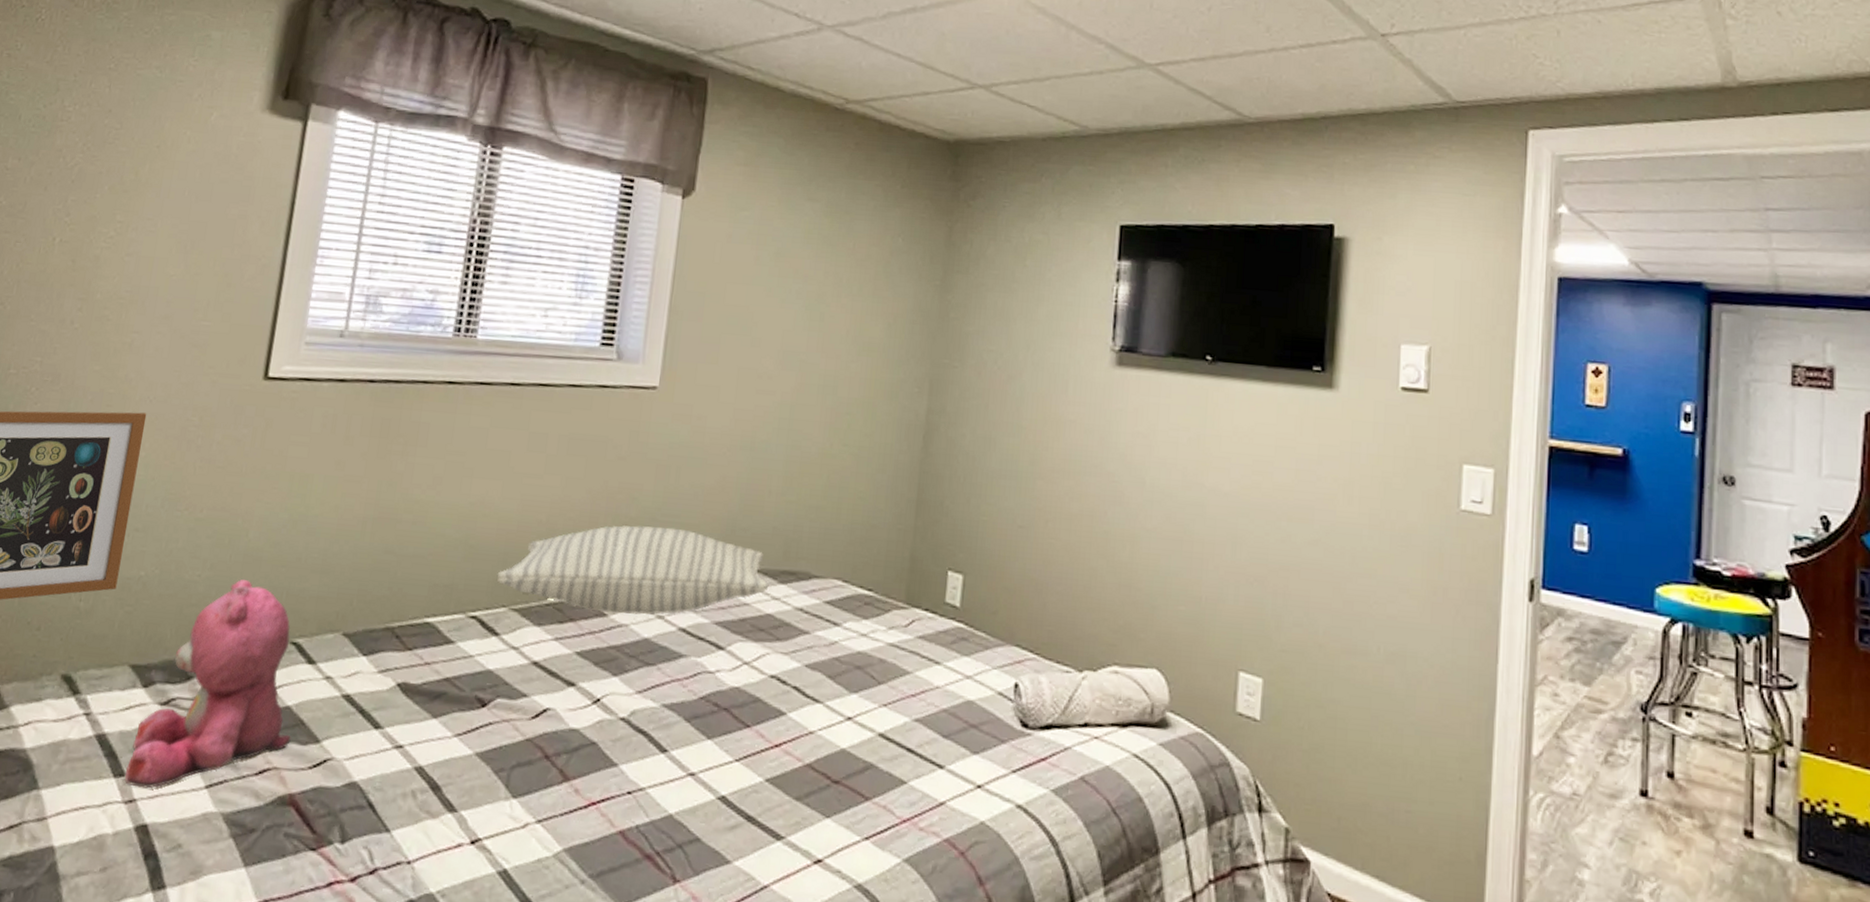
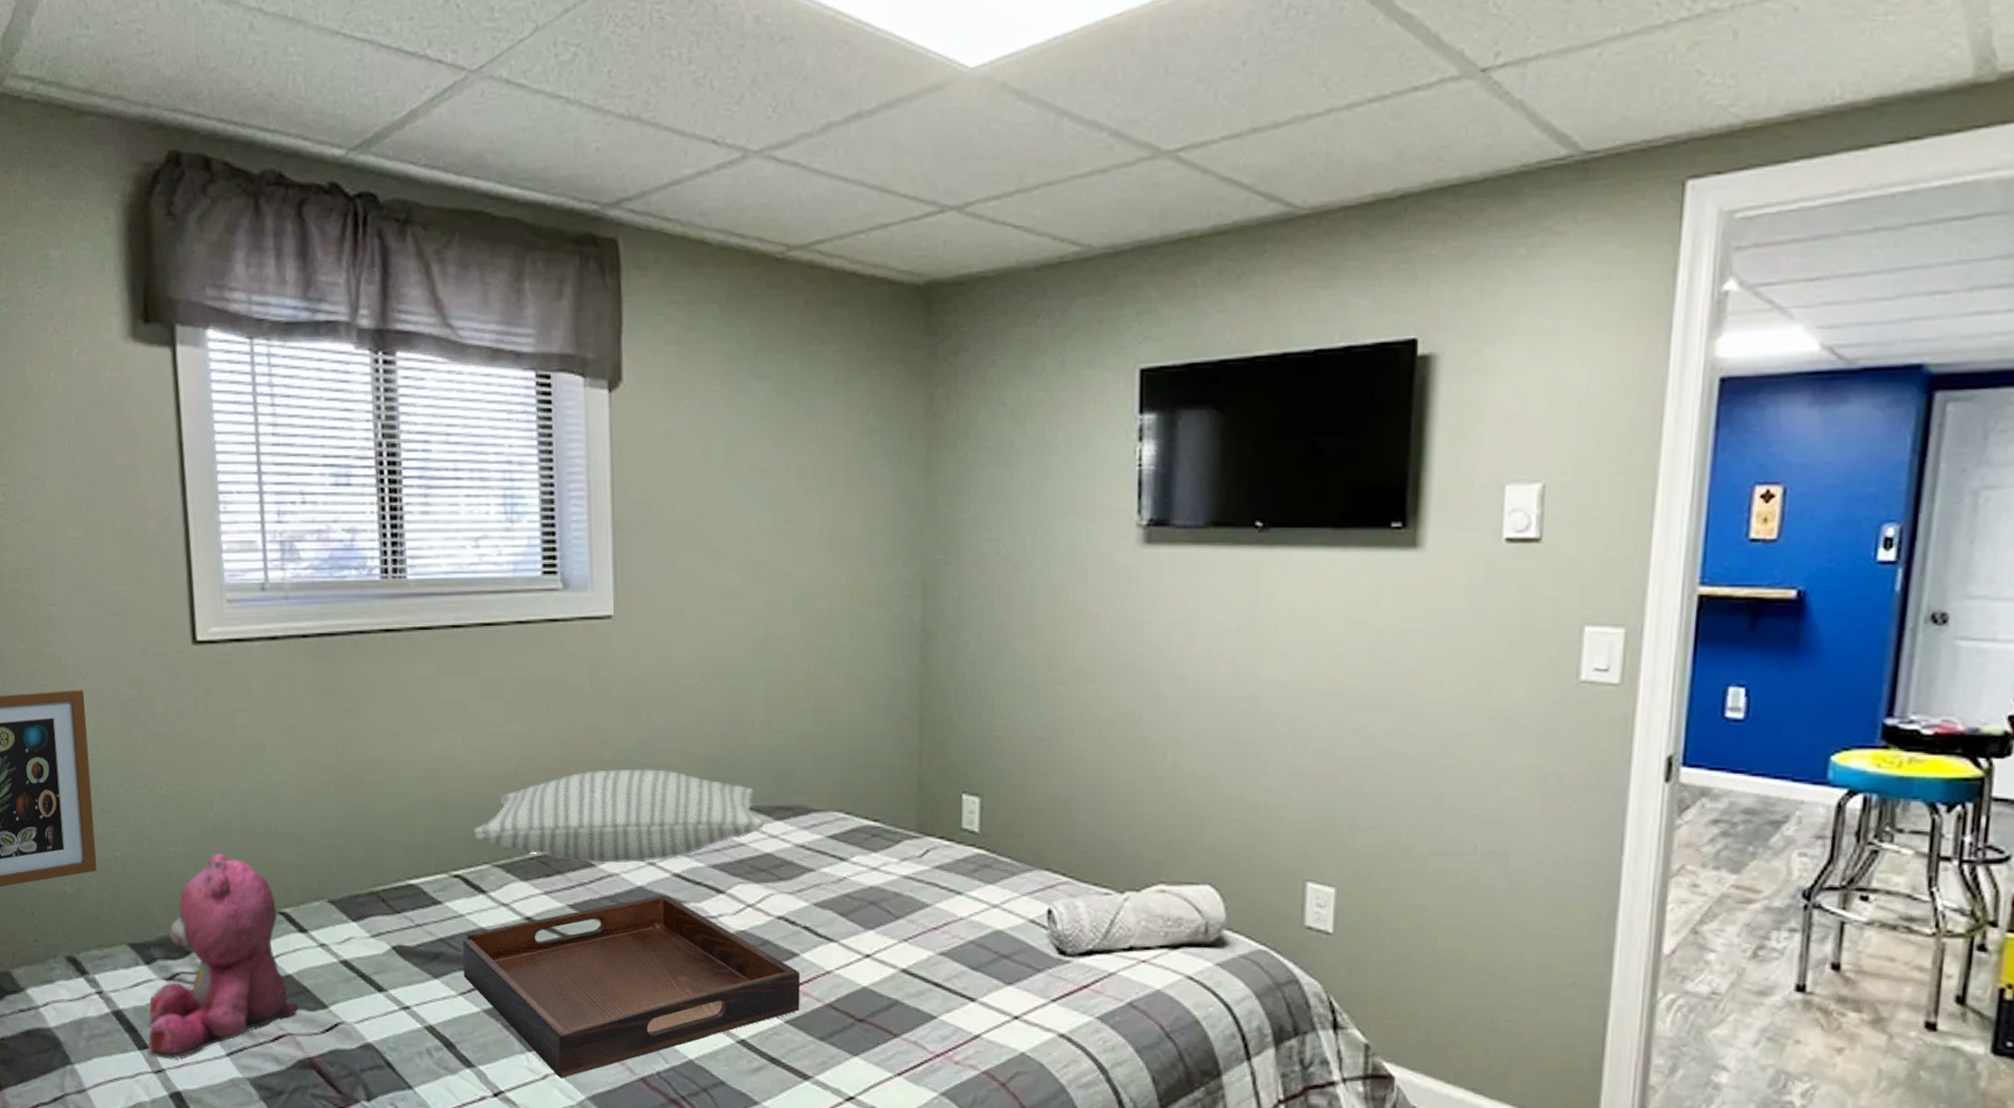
serving tray: none [462,647,785,828] -> present [462,894,800,1079]

